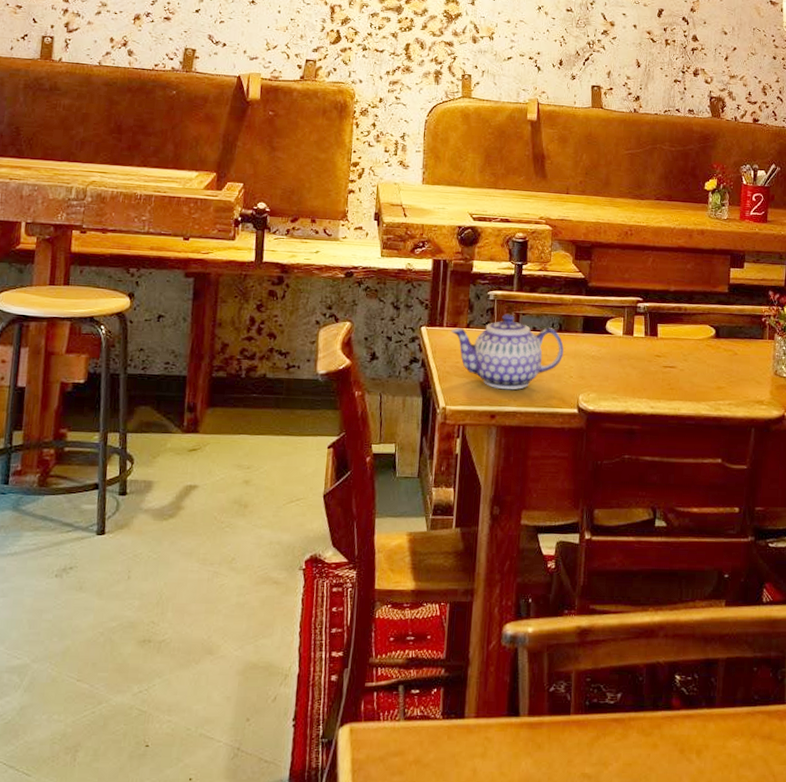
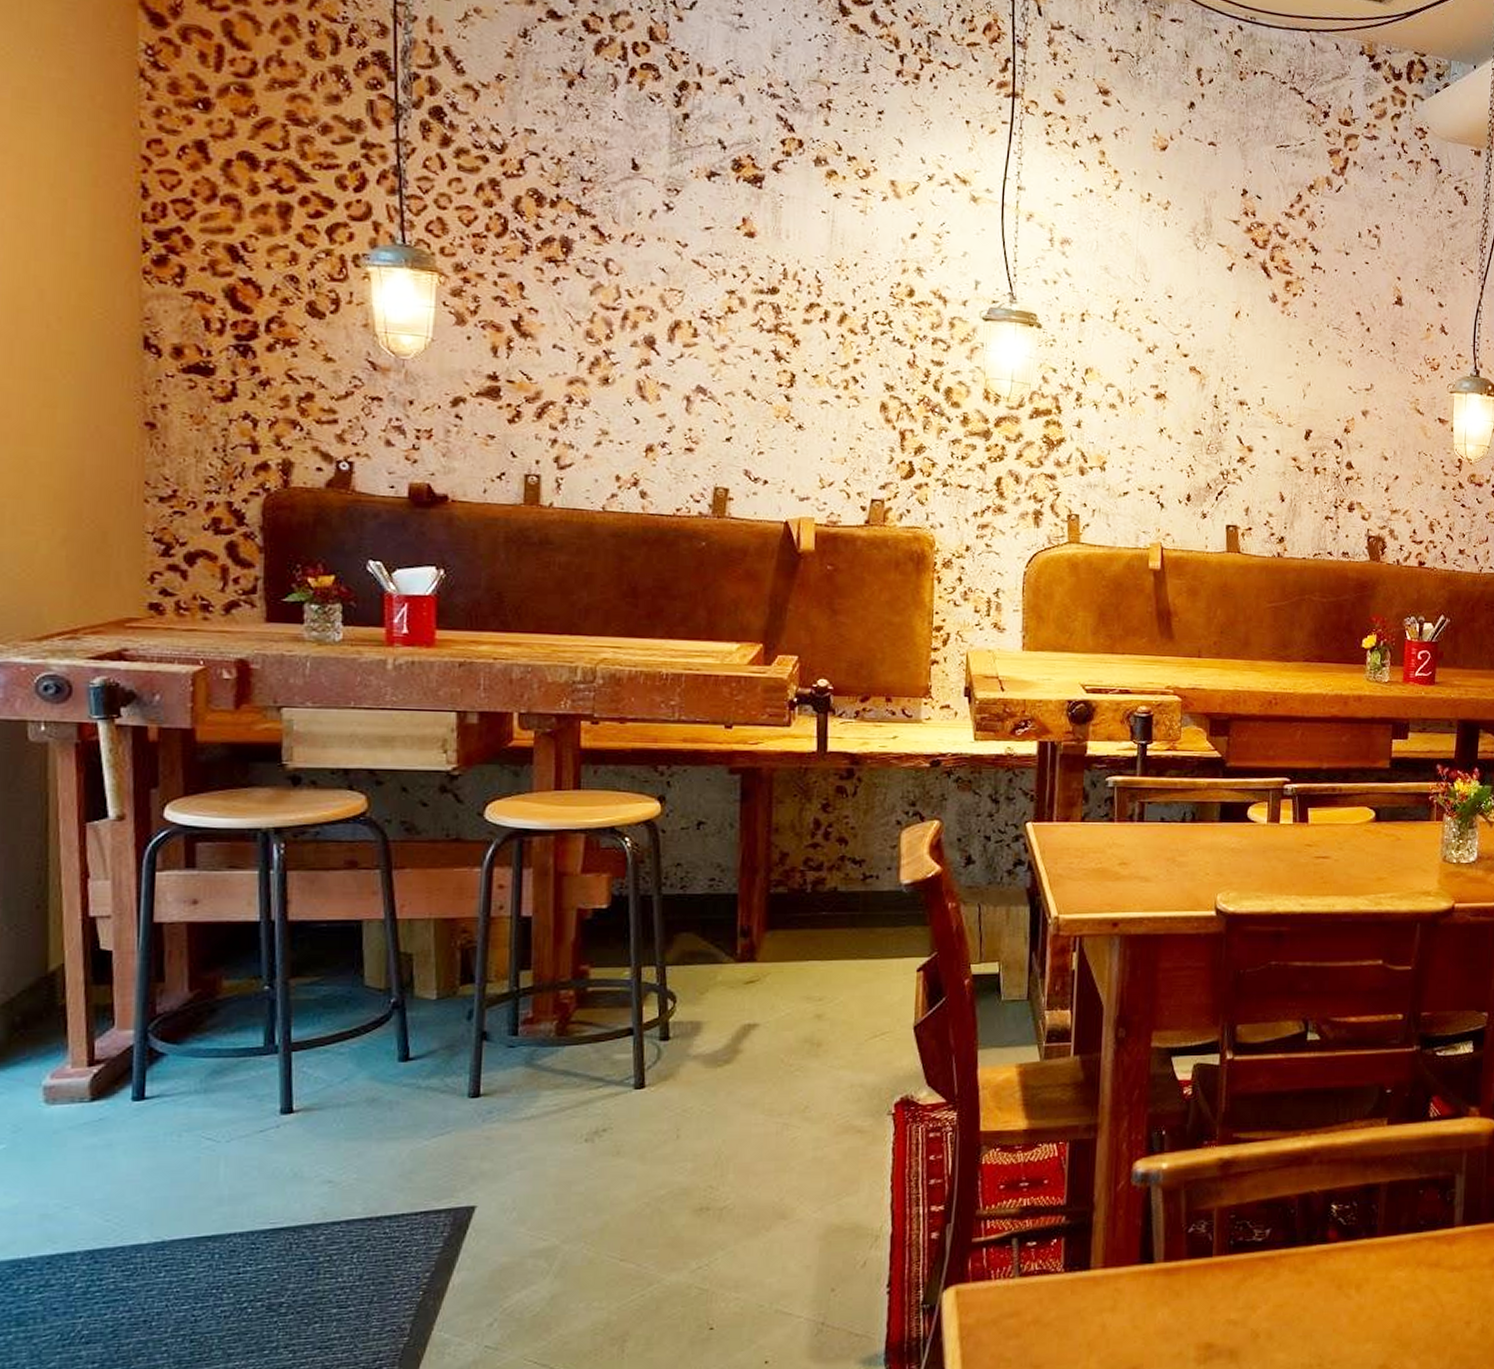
teapot: present [451,313,564,390] -> none [1062,802,1198,893]

